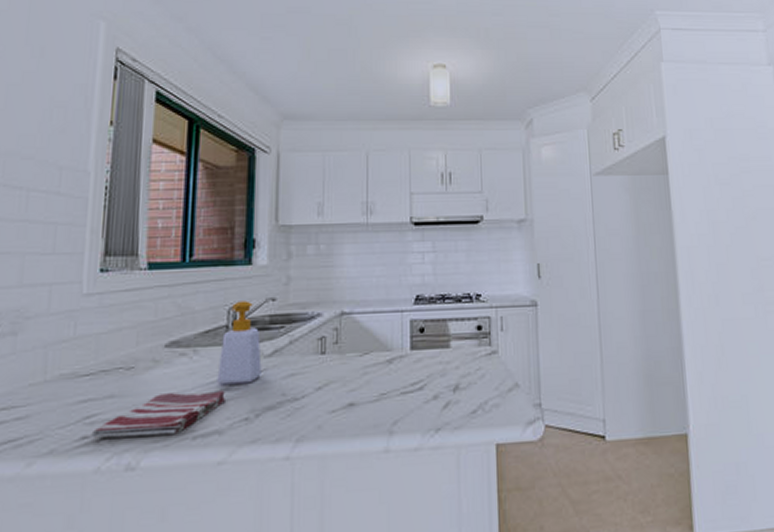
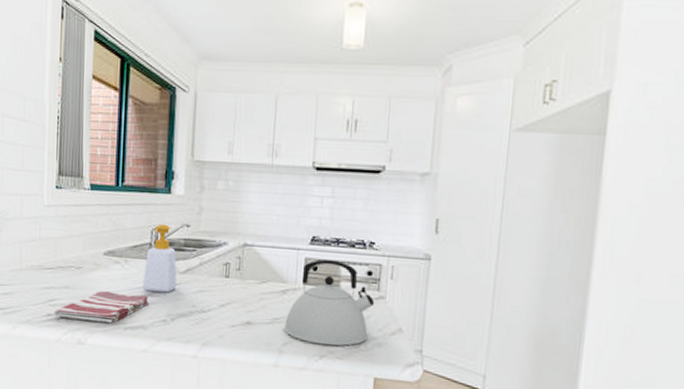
kettle: none [393,319,487,417] -> present [284,259,374,346]

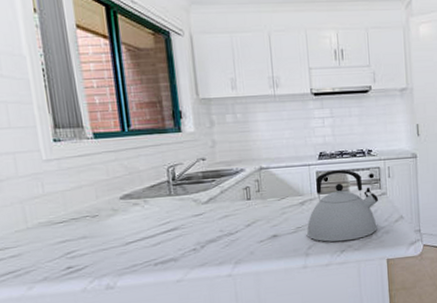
dish towel: present [53,291,149,324] -> none [74,229,176,268]
soap bottle: present [142,224,177,293] -> none [166,161,201,226]

